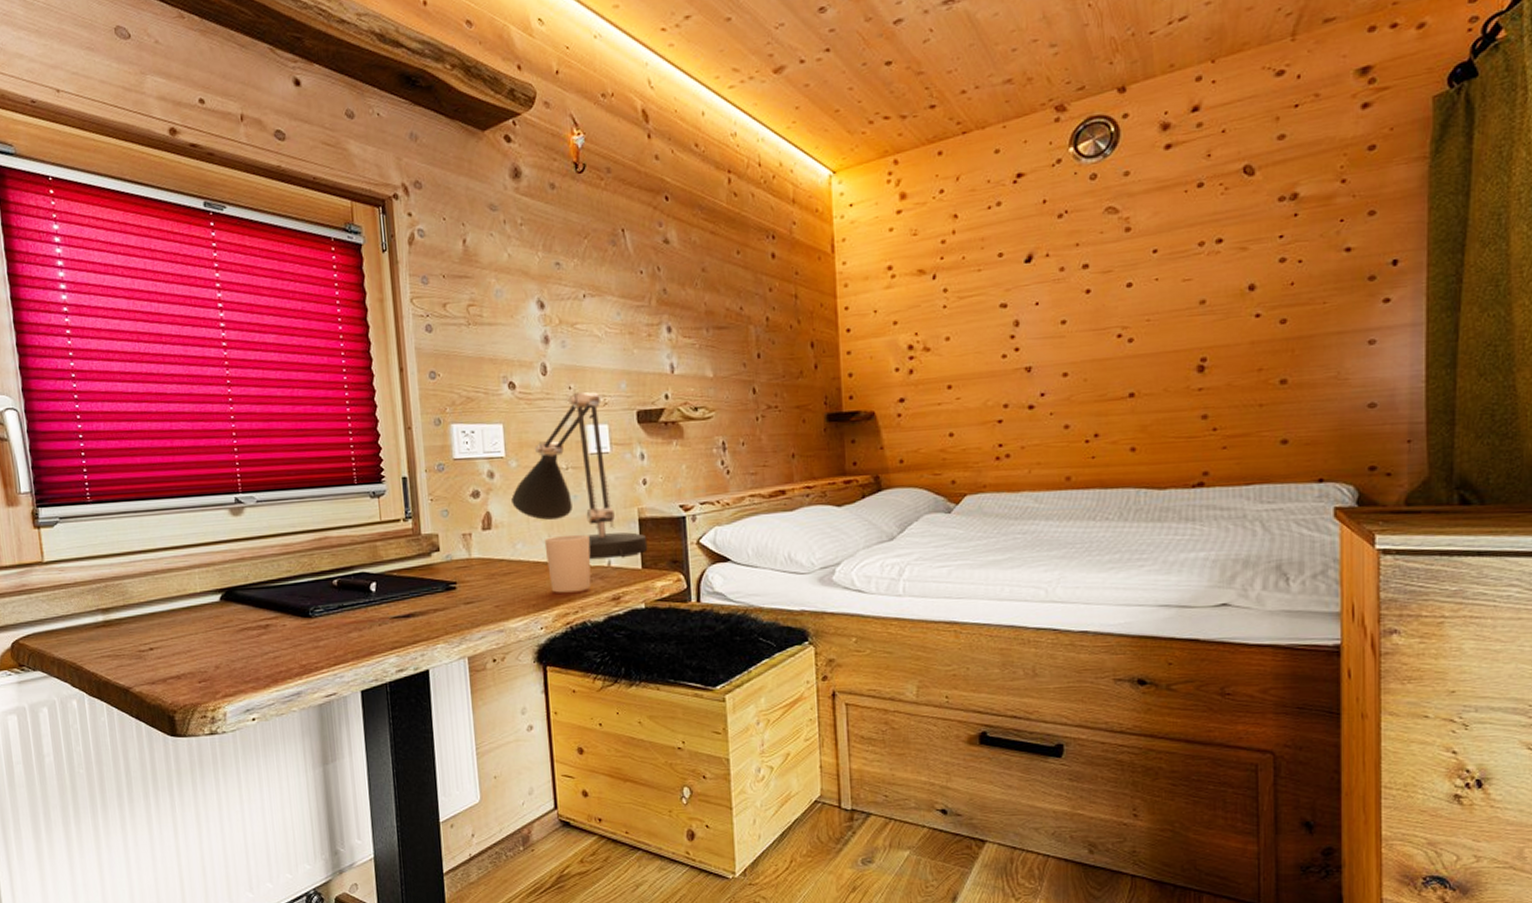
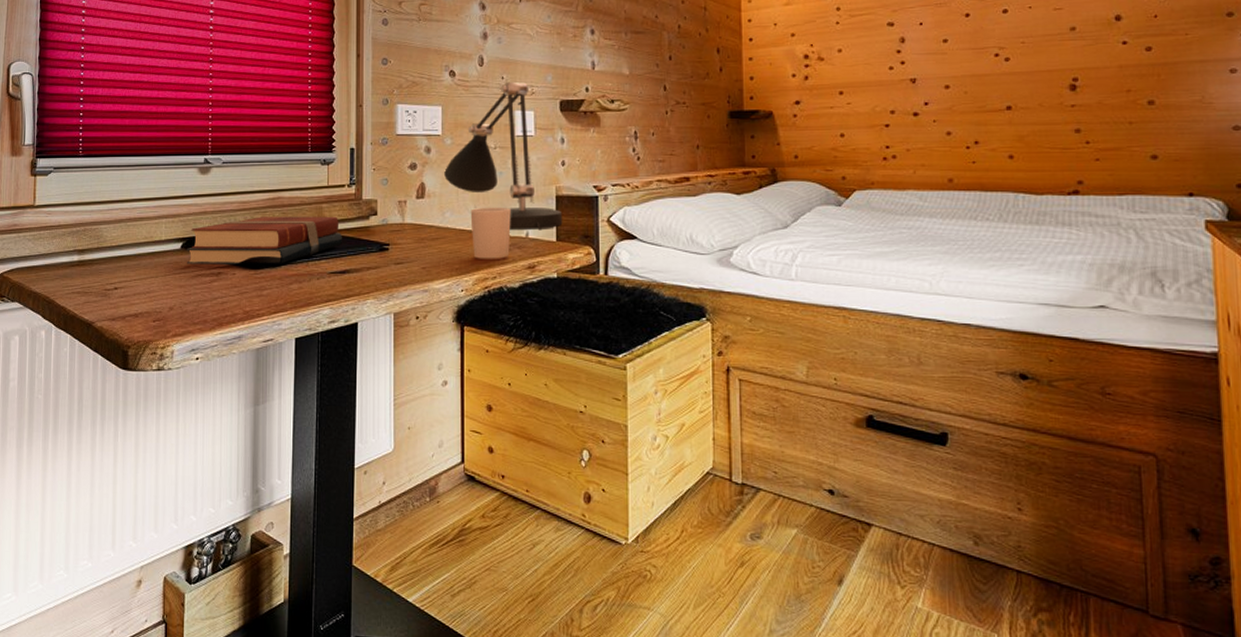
books: none [226,555,403,618] -> present [186,216,342,264]

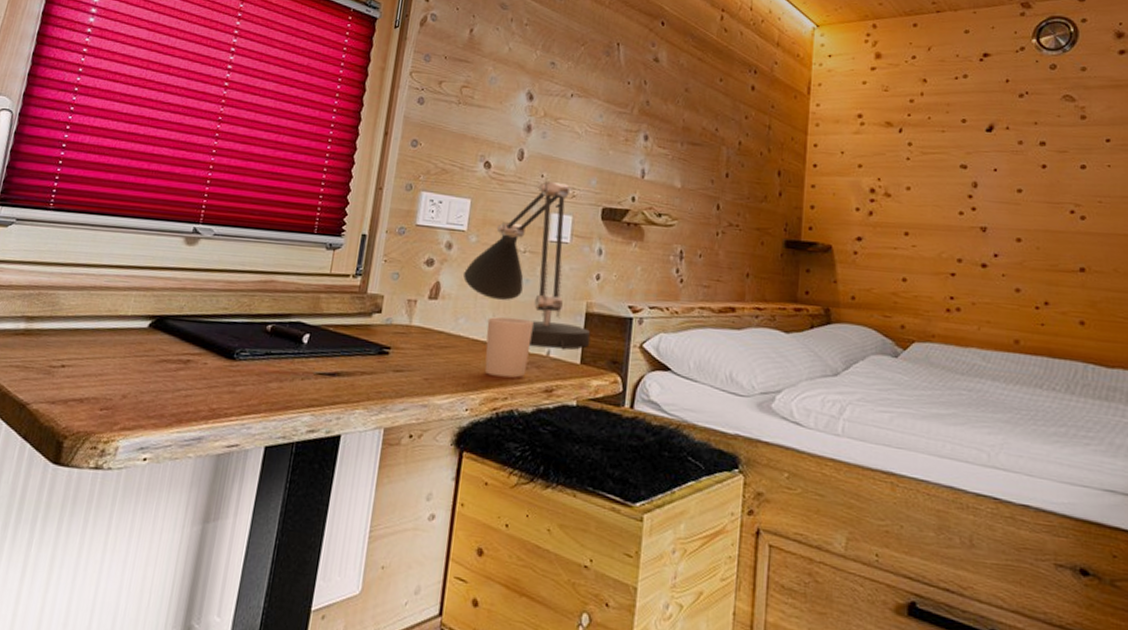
books: present [186,216,342,264] -> none [152,300,338,358]

